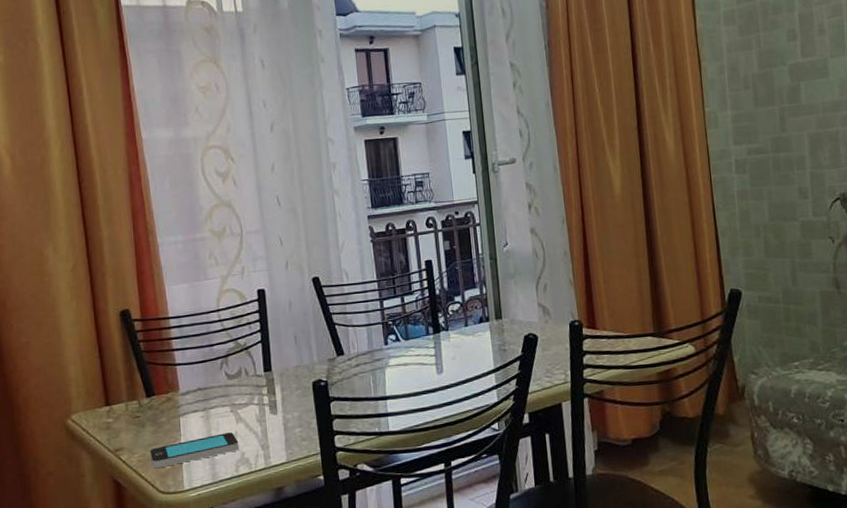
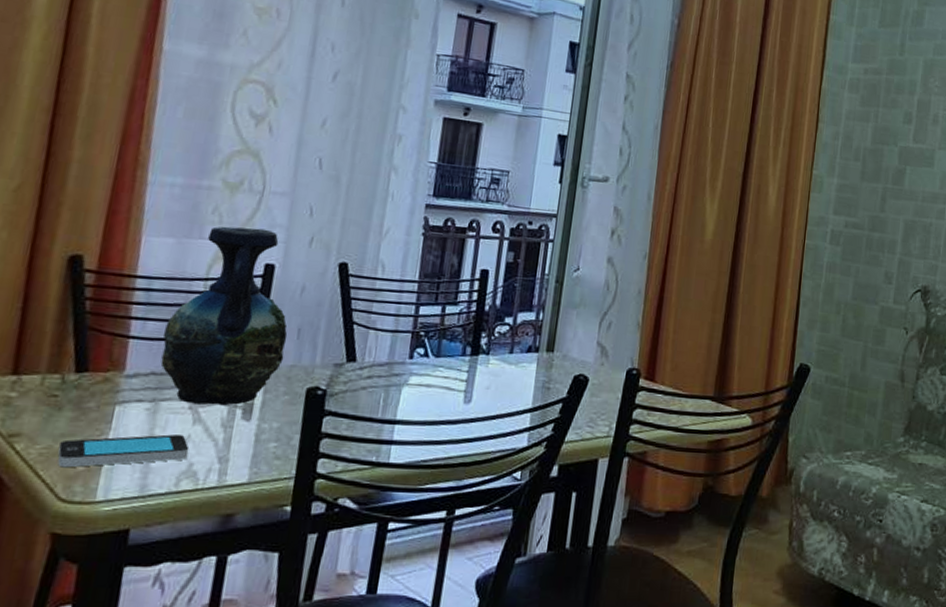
vase: none [198,262,290,408] -> present [160,226,288,406]

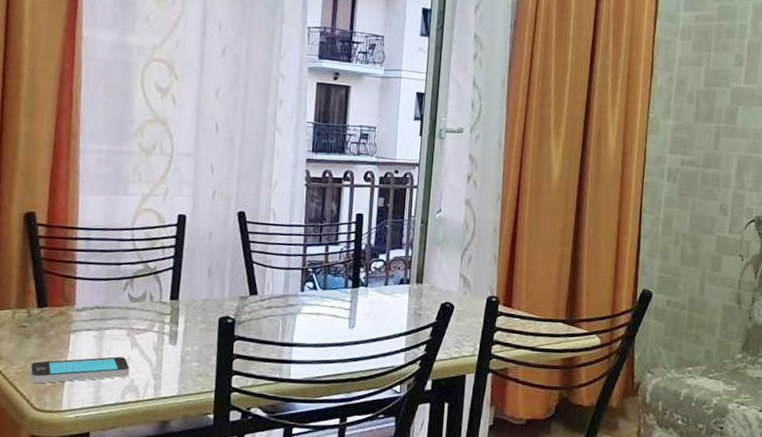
vase: present [160,226,288,406] -> none [102,184,201,333]

